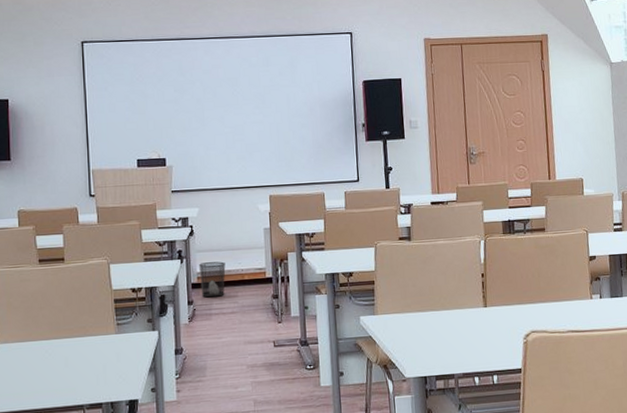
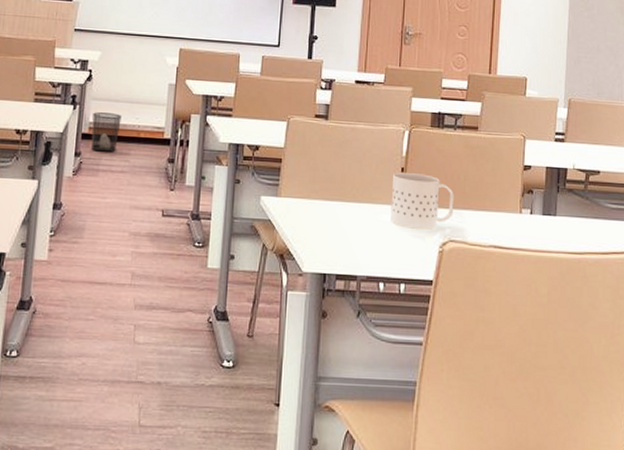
mug: none [474,276,533,327] -> present [391,172,454,231]

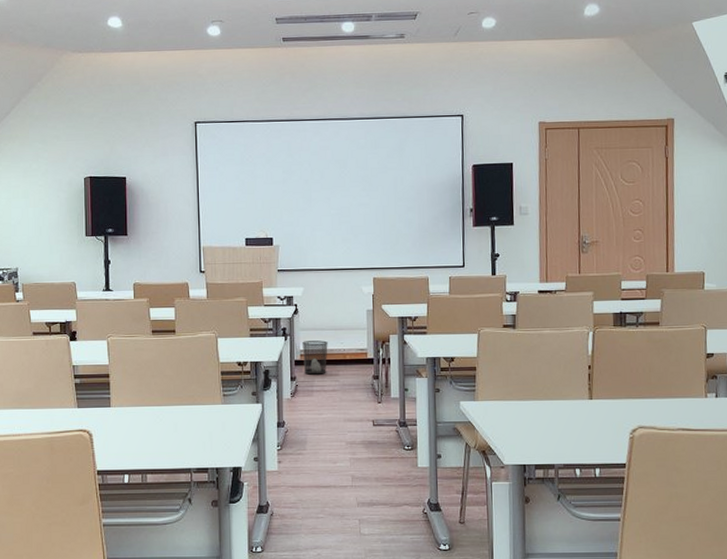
mug: present [391,172,454,231] -> none [580,369,641,420]

